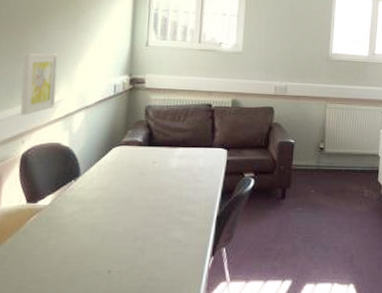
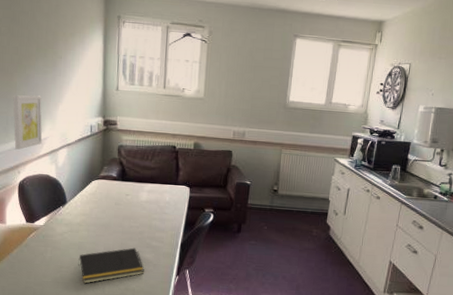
notepad: none [90,225,172,276] -> present [78,247,144,284]

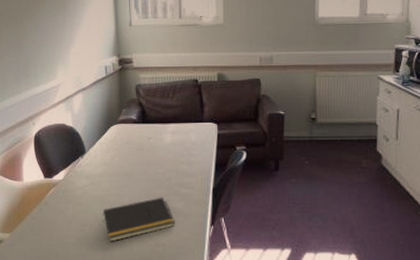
wall art: present [13,95,43,150] -> none [23,40,56,99]

